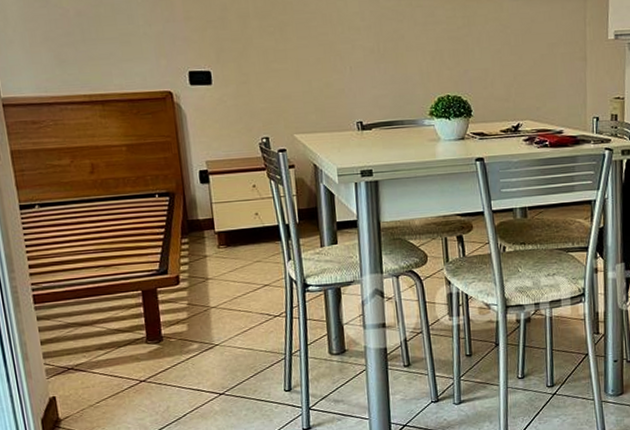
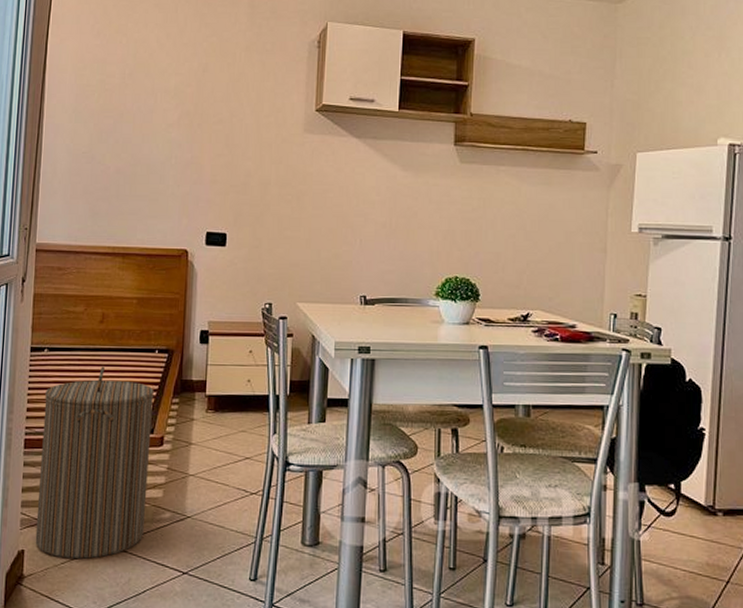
laundry hamper: none [45,216,175,398] -> present [35,366,154,559]

